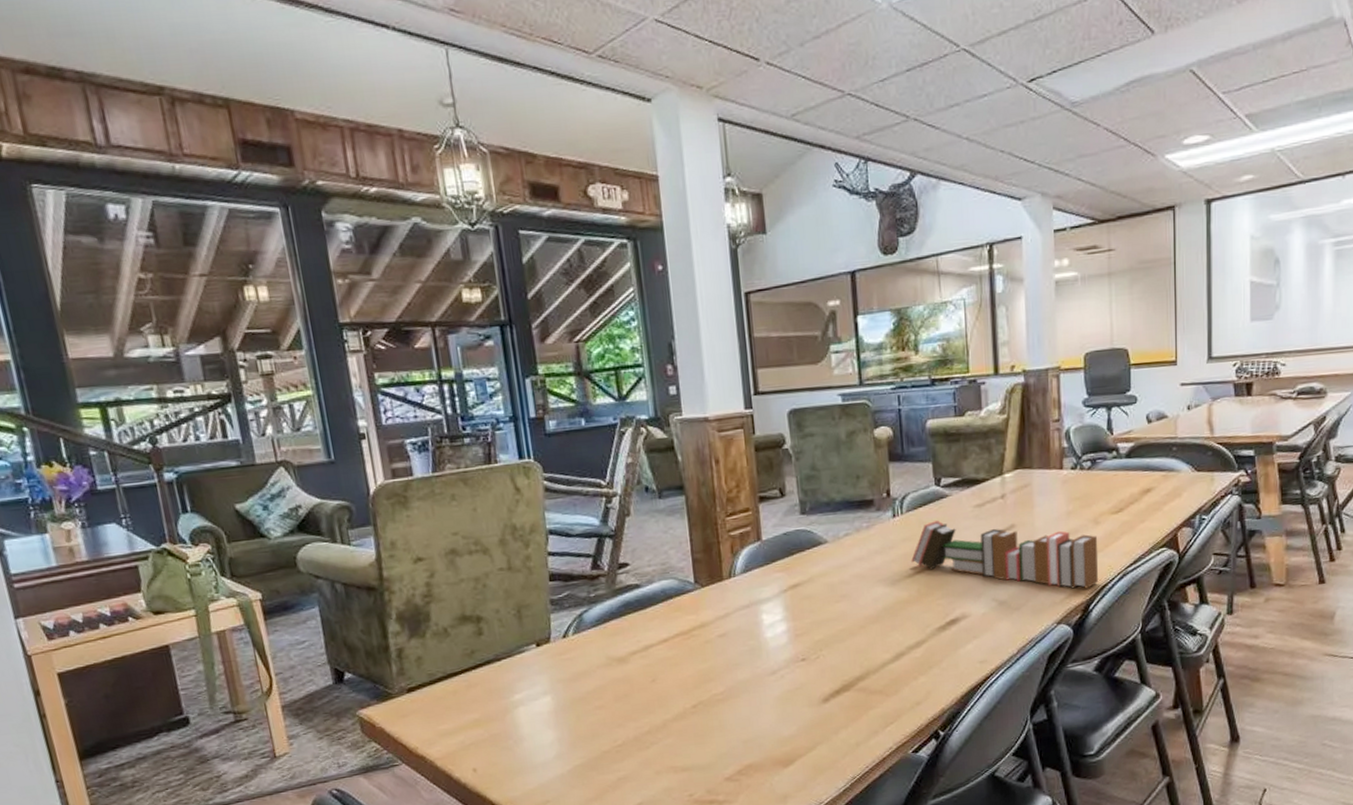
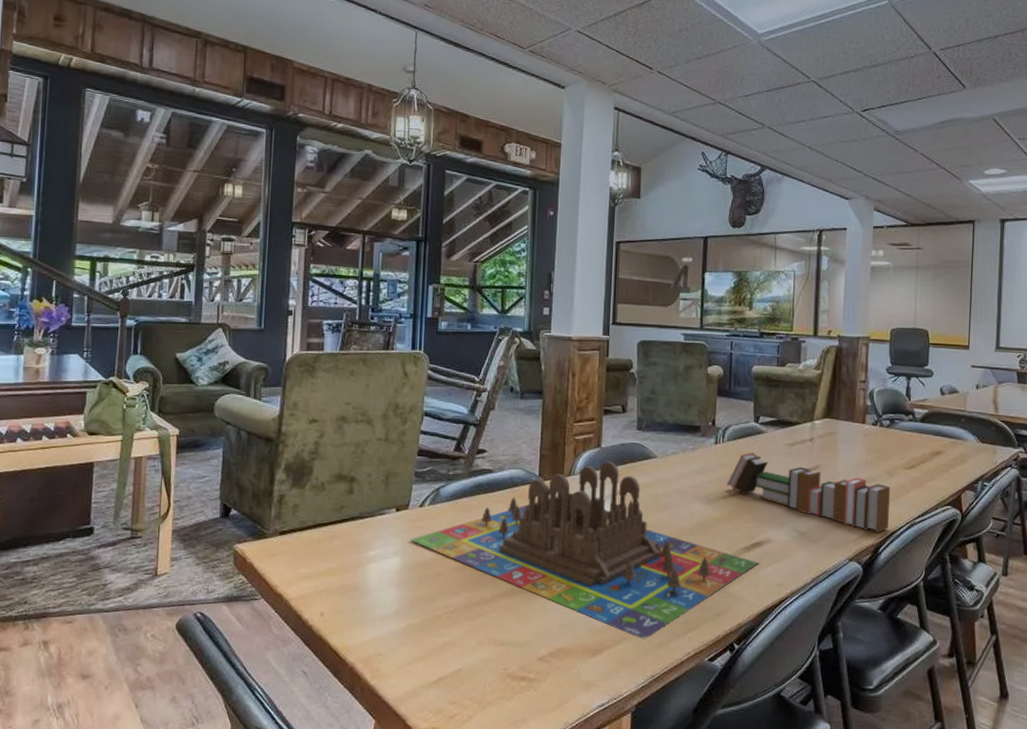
board game: none [559,554,957,741] -> present [410,461,759,638]

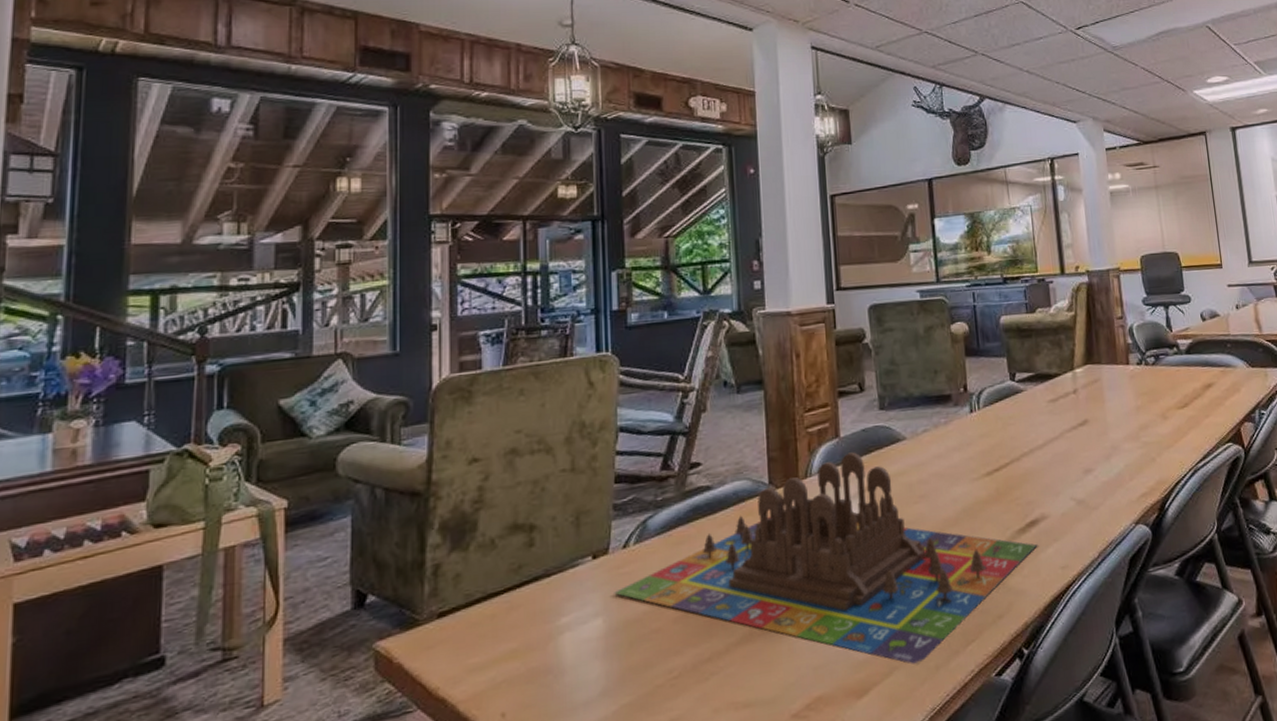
book: present [727,452,891,533] -> none [989,416,1171,487]

